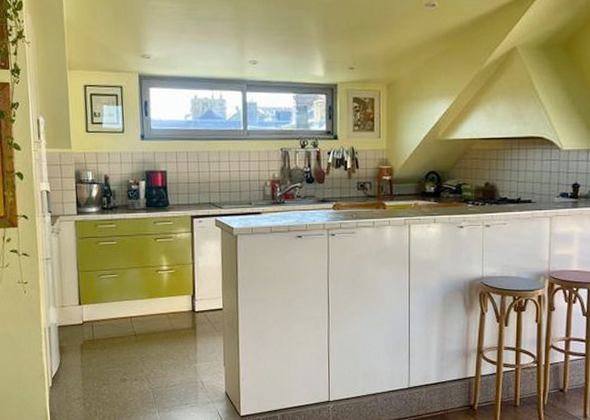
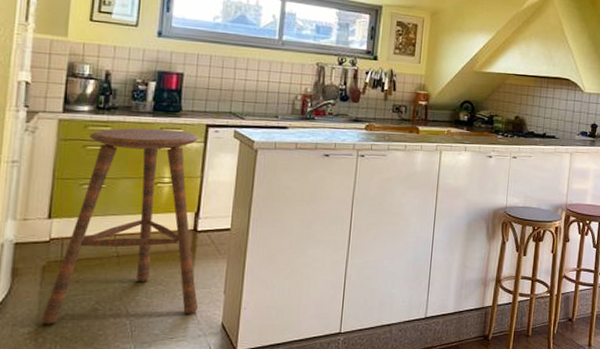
bar stool: none [86,223,205,392] -> present [41,127,199,325]

